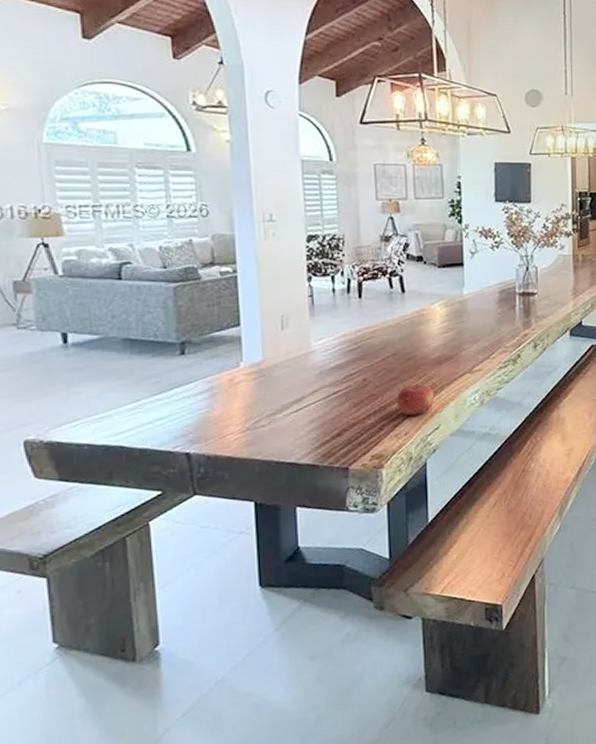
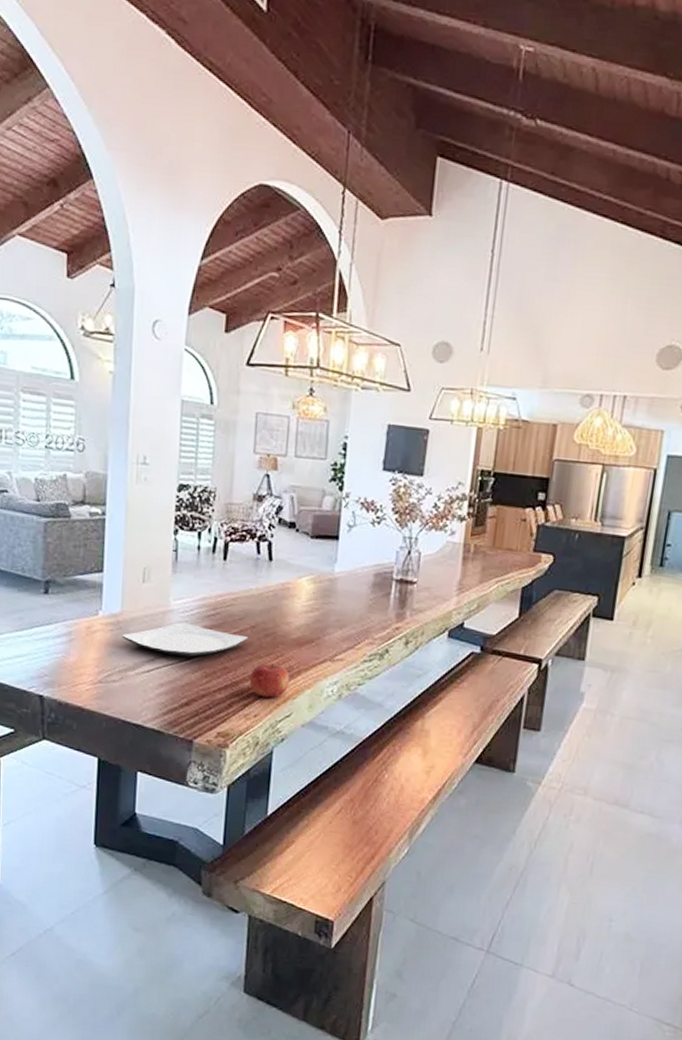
plate: none [266,360,391,392] -> present [122,622,249,657]

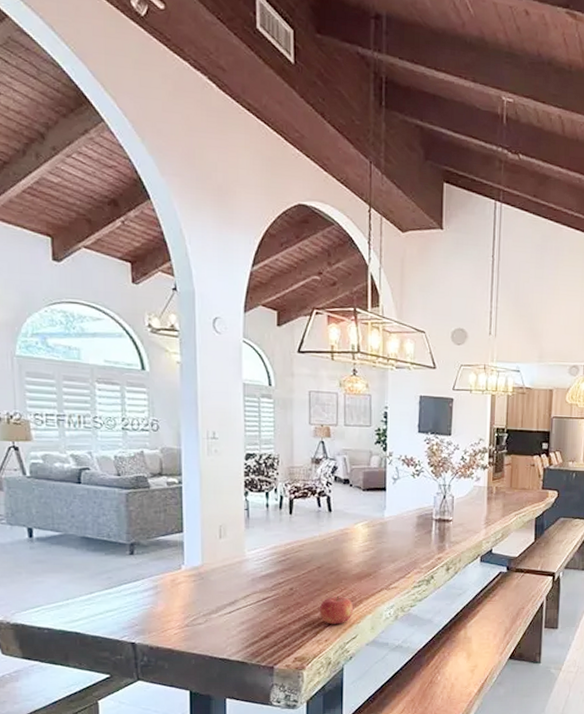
plate: present [122,622,249,657] -> none [204,569,316,597]

